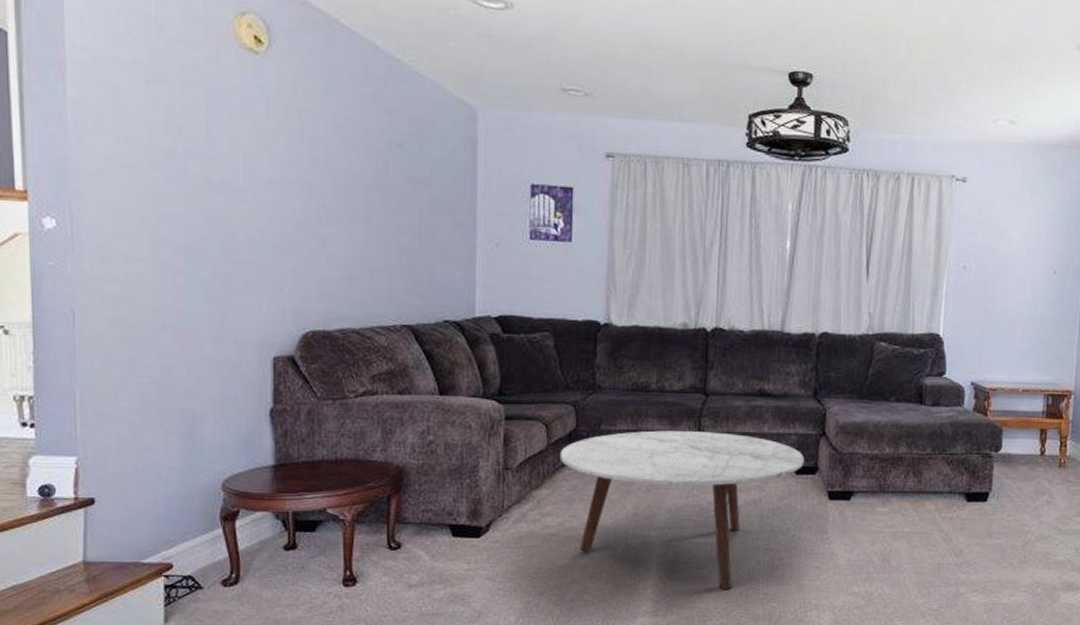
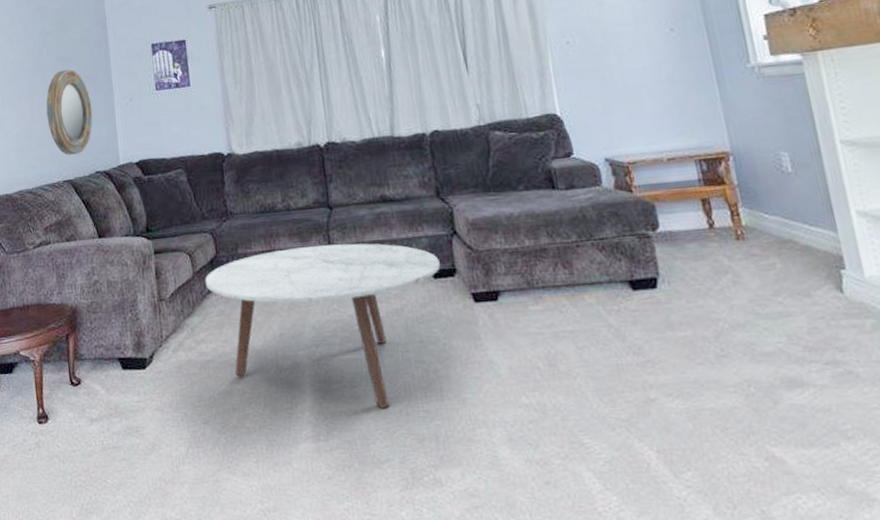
home mirror: none [387,194,447,297] -> present [46,69,93,155]

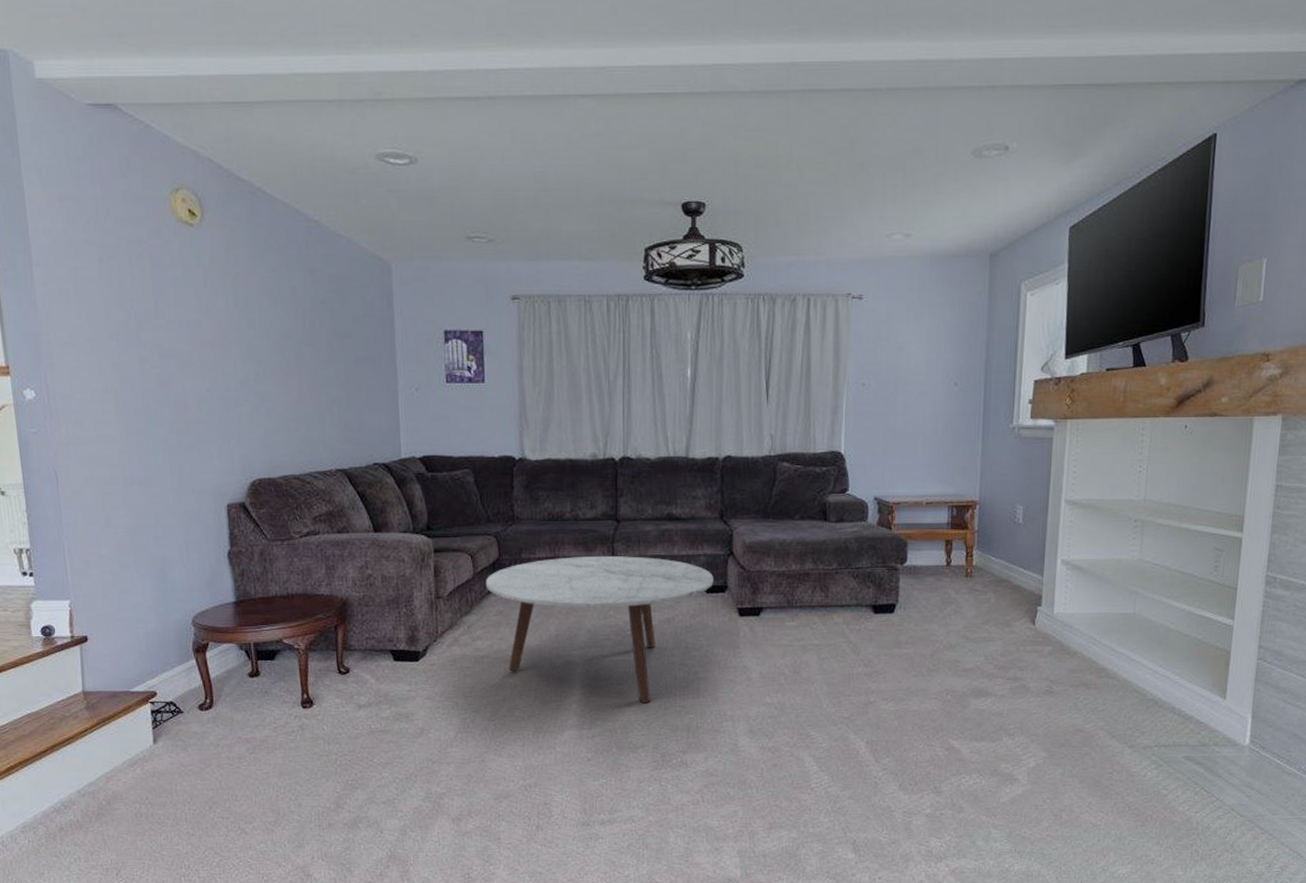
home mirror: present [46,69,93,155] -> none [317,347,373,442]

